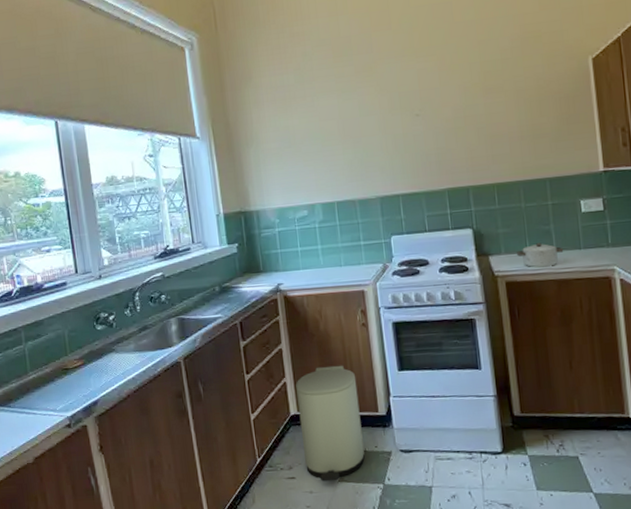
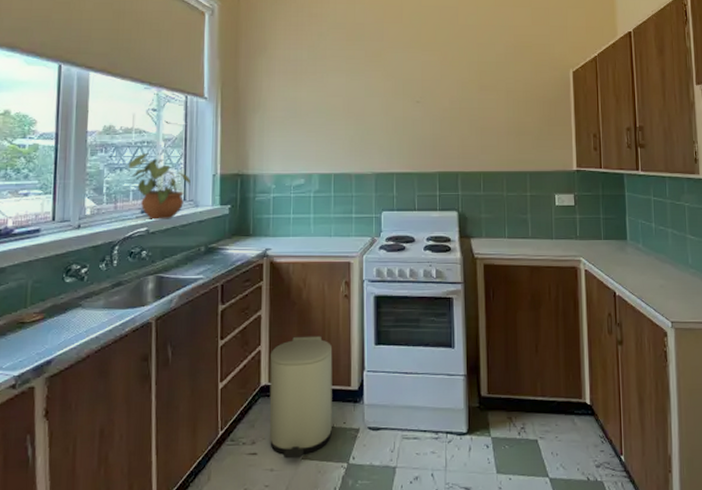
potted plant: none [134,200,196,265] -> present [128,153,191,219]
cooking pot: present [516,243,564,268] -> none [495,230,538,253]

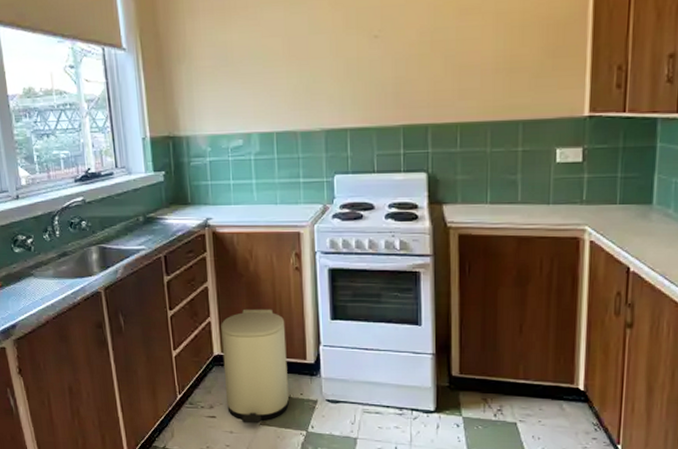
potted plant: present [128,153,191,219] -> none [54,117,120,189]

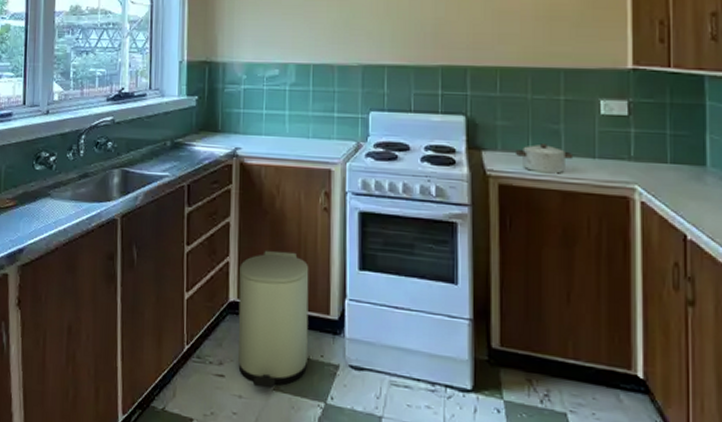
cooking pot: none [474,194,529,222] -> present [515,143,574,174]

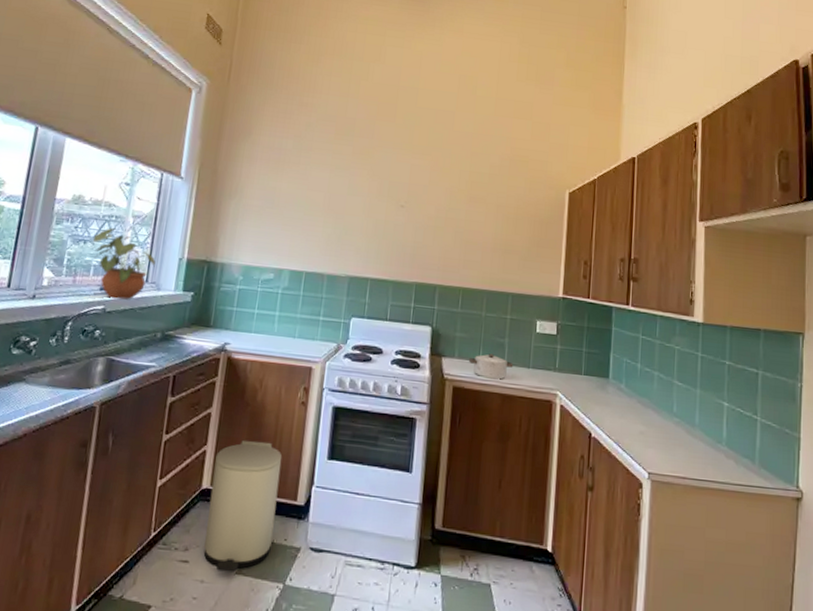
potted plant: none [94,36,156,109] -> present [92,228,156,300]

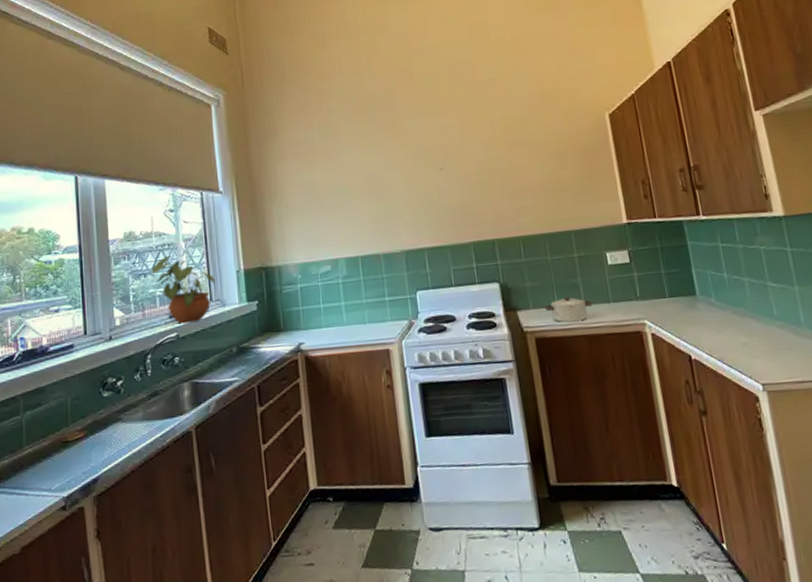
pedal bin: present [203,440,283,573] -> none [316,431,391,568]

